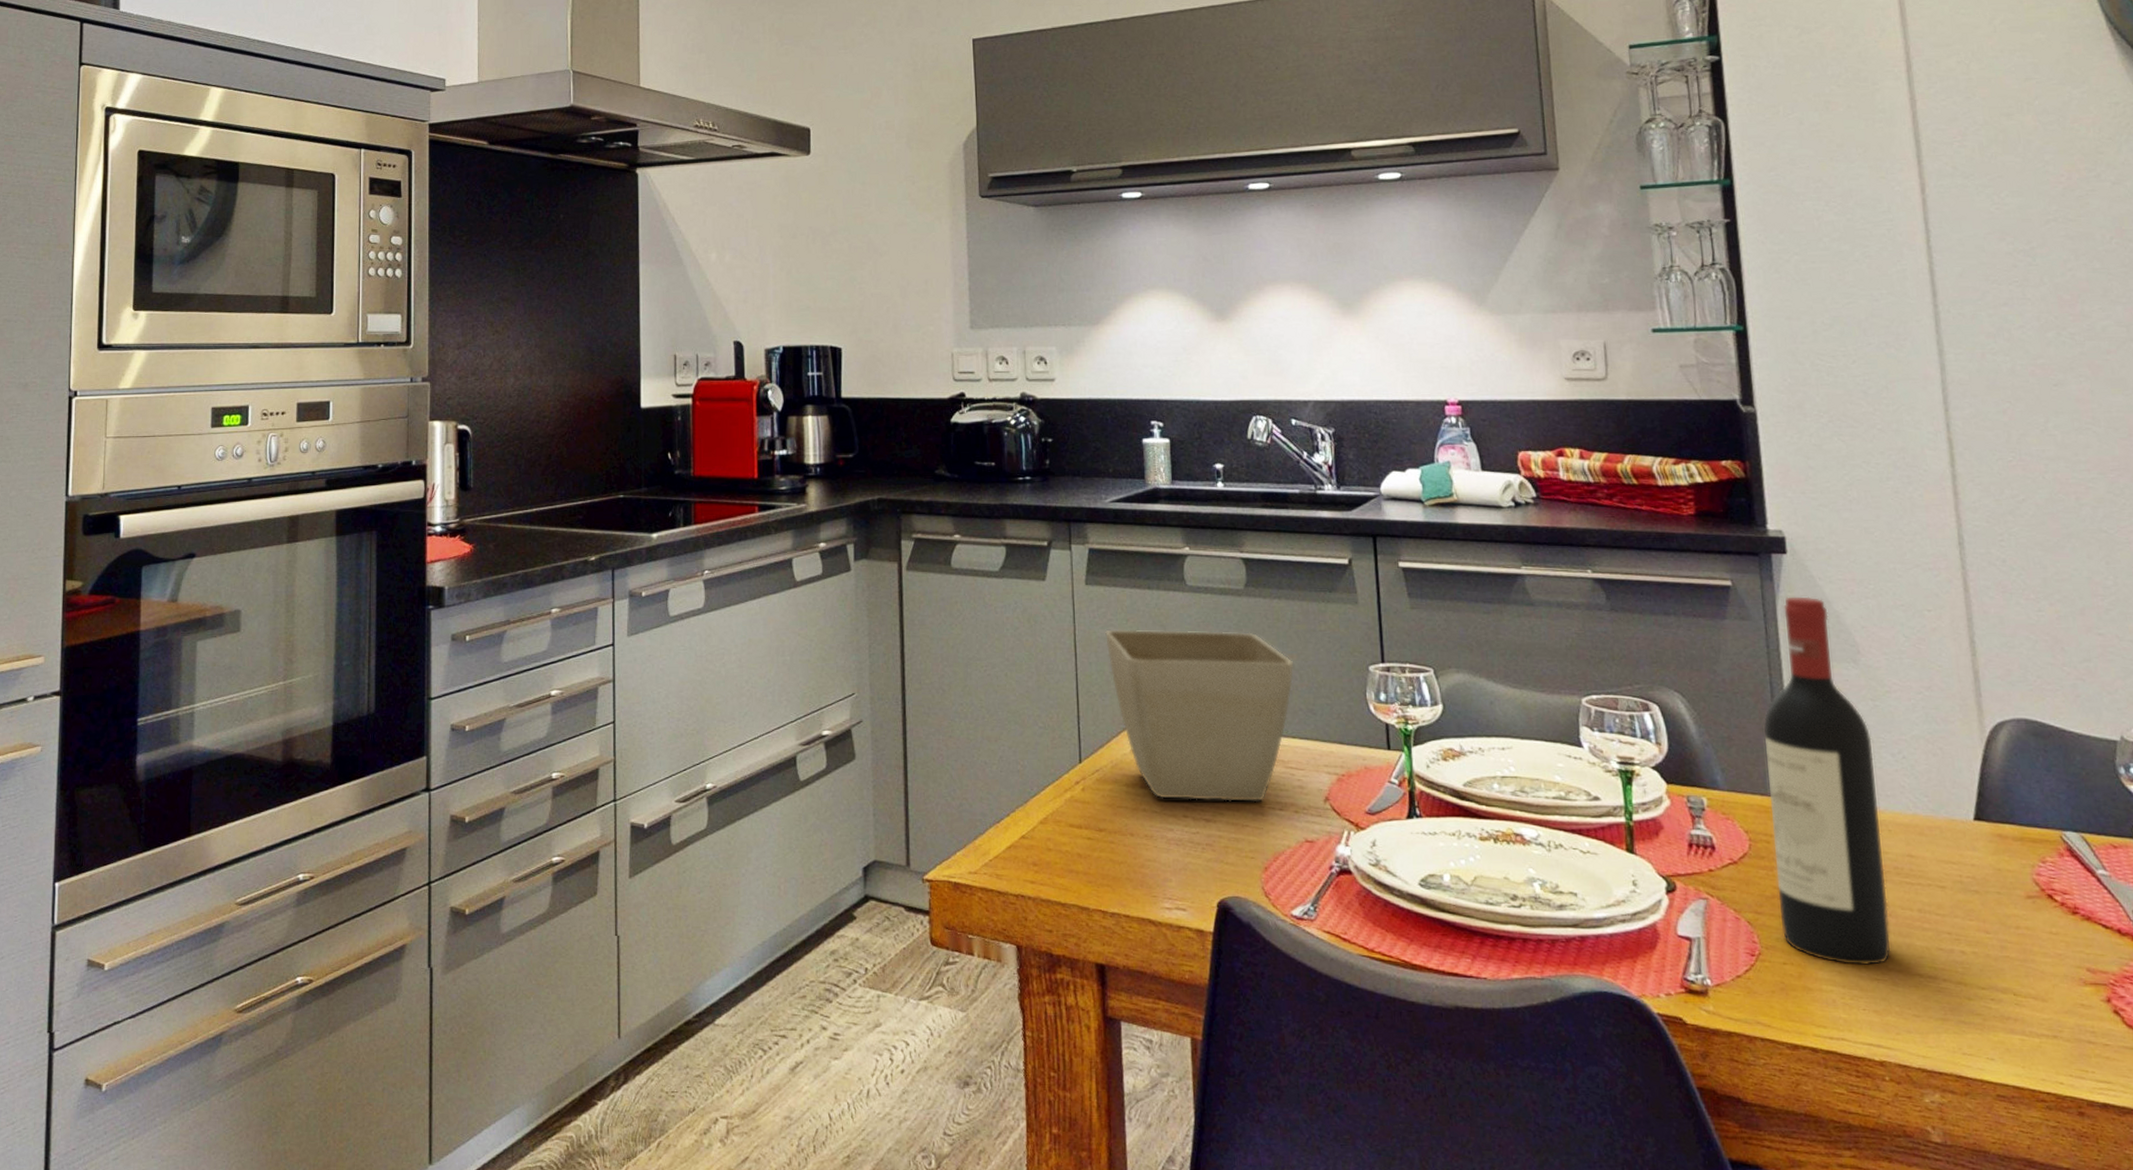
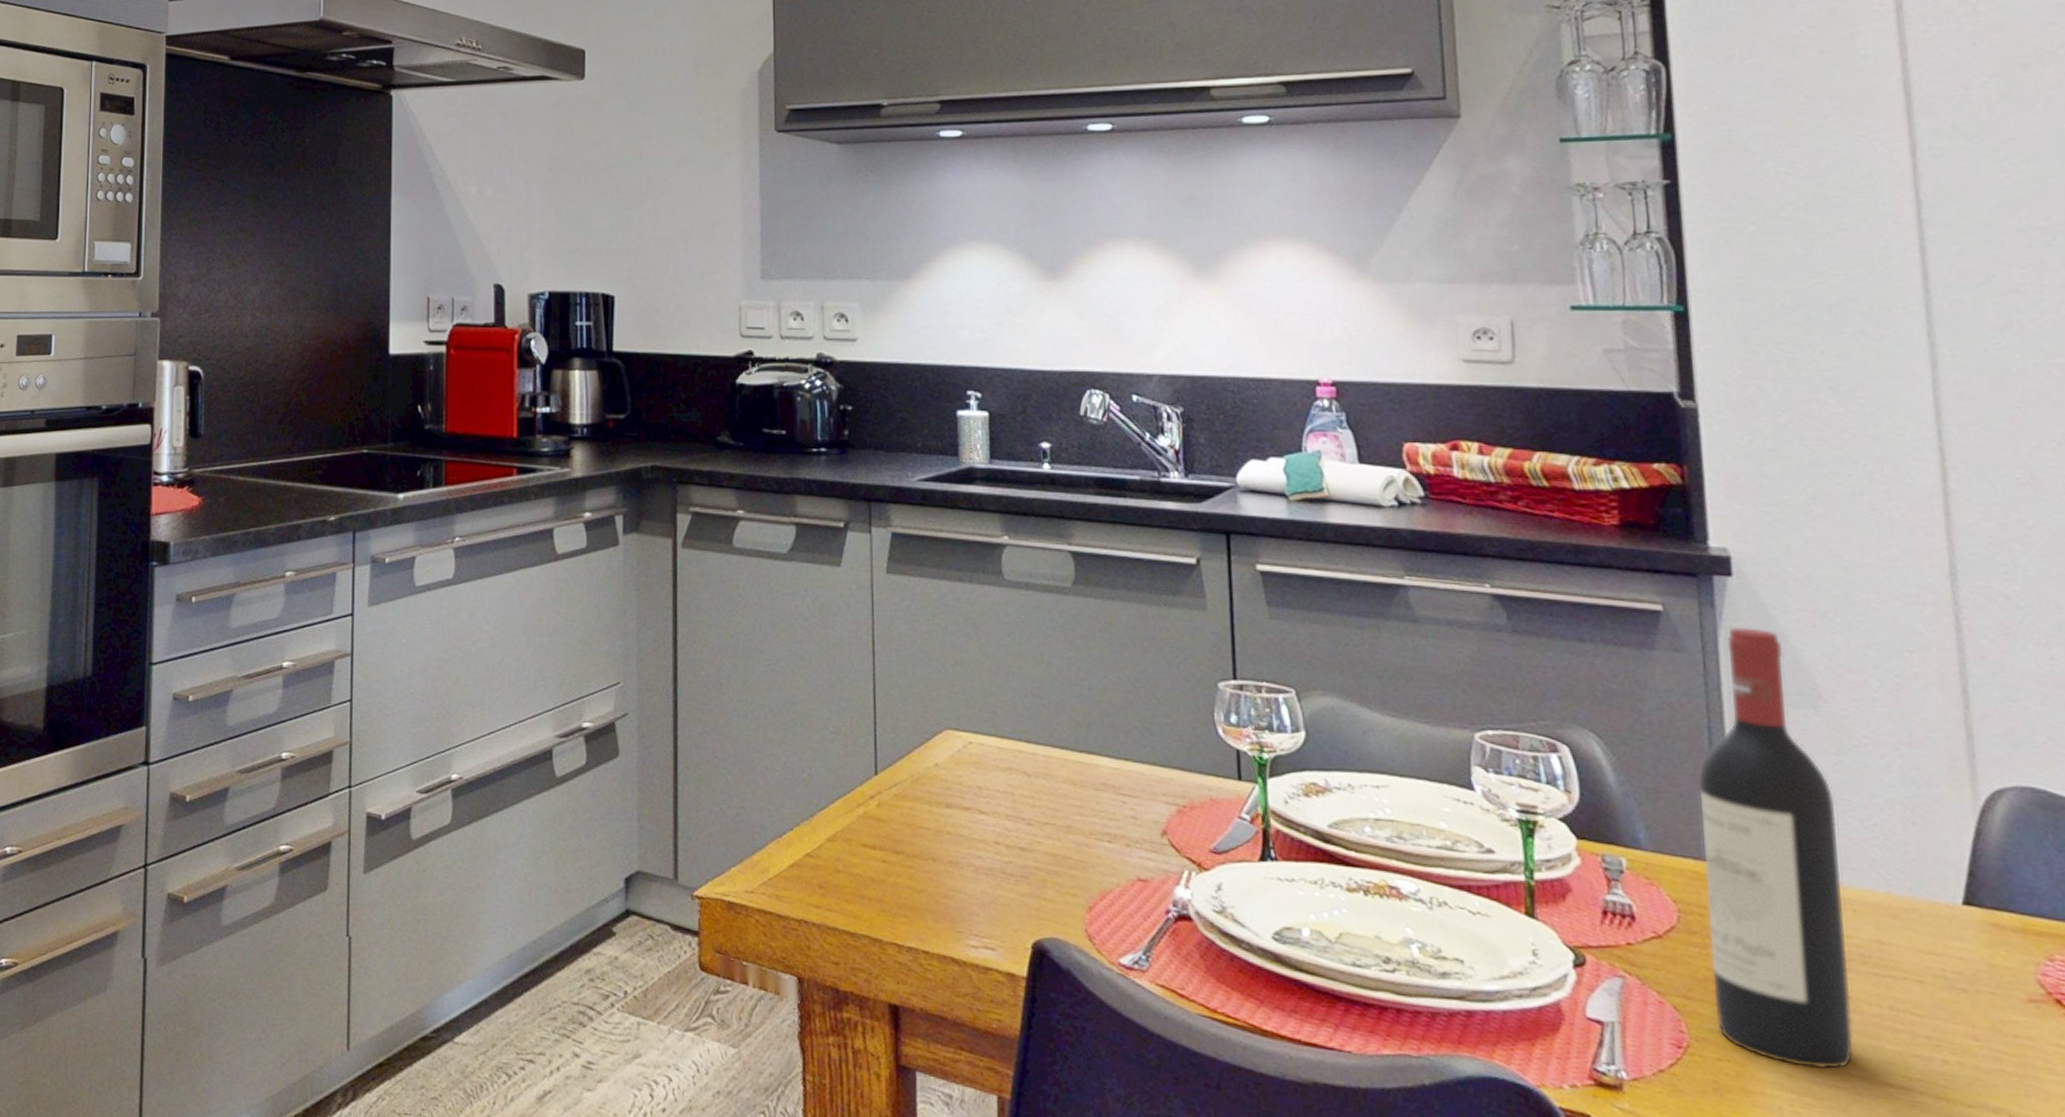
flower pot: present [1105,629,1294,801] -> none [908,626,1129,831]

